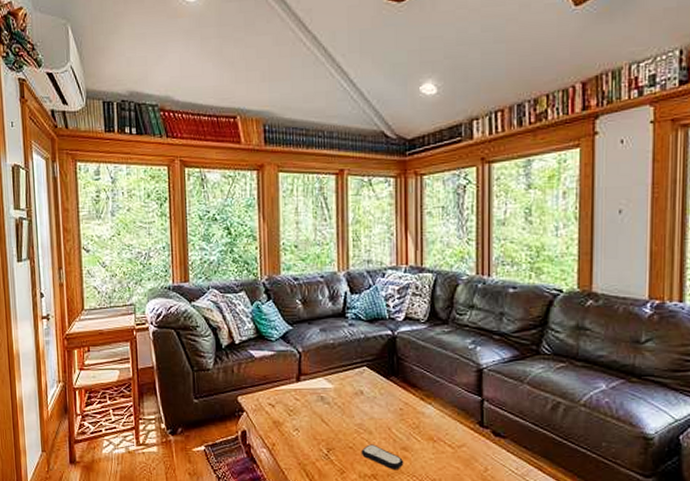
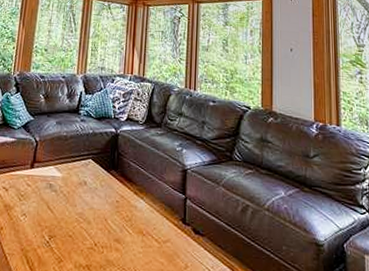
remote control: present [361,444,404,469] -> none [78,234,116,261]

